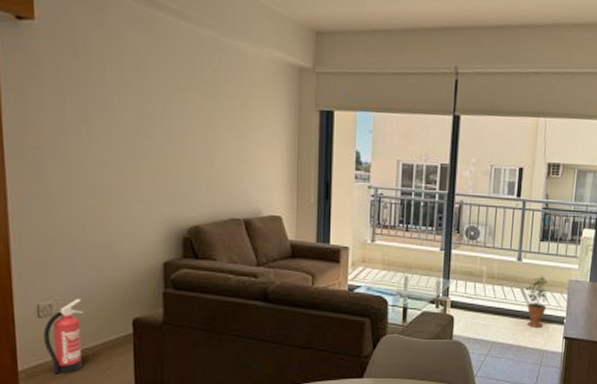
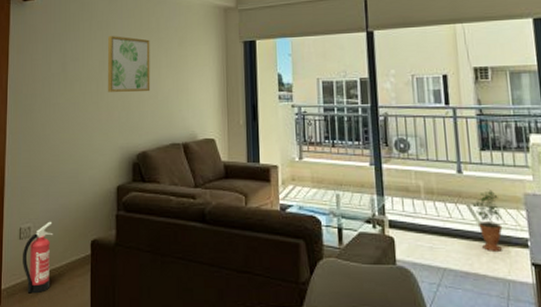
wall art: none [147,84,205,158] -> present [107,36,151,92]

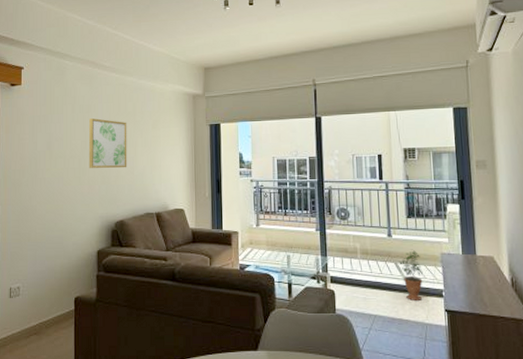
fire extinguisher: present [23,221,54,294] -> none [13,281,41,344]

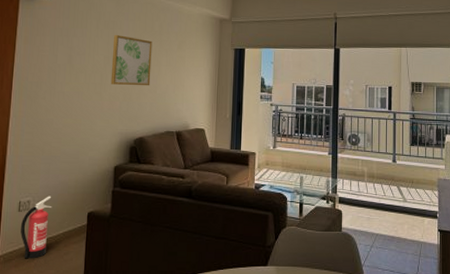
fire extinguisher: none [13,281,41,344] -> present [20,196,52,259]
potted plant: present [399,250,423,300] -> none [401,175,421,221]

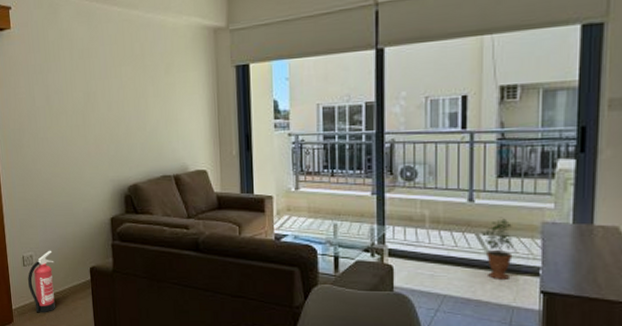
wall art: present [110,35,152,86] -> none [91,65,138,125]
potted plant: none [401,175,421,221] -> present [482,218,513,279]

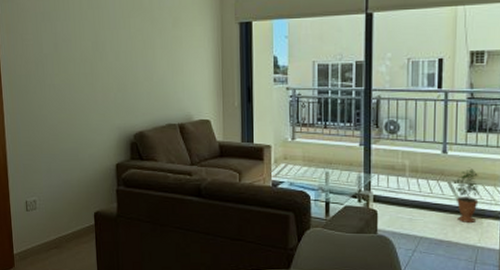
fire extinguisher: present [28,250,55,313] -> none [31,195,58,258]

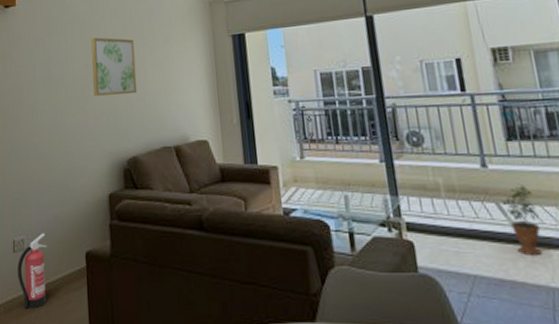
fire extinguisher: none [31,195,58,258] -> present [17,233,47,309]
wall art: none [100,15,145,74] -> present [91,37,138,96]

